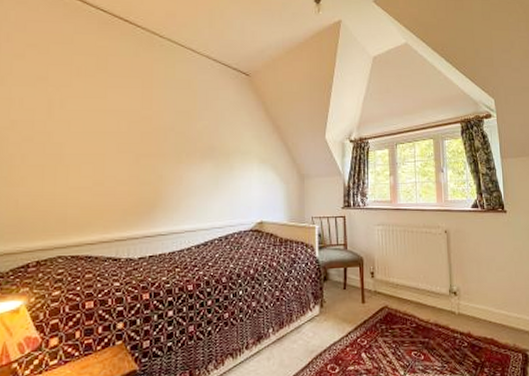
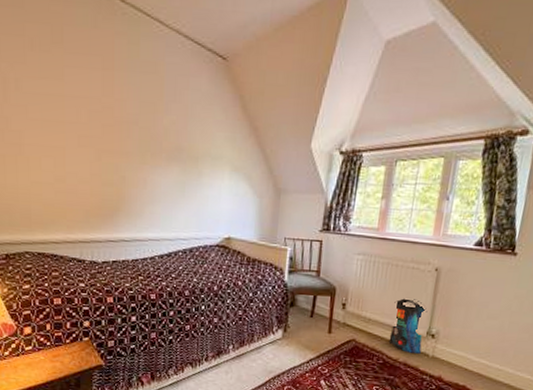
pouch: none [416,260,448,313] -> present [388,298,427,354]

